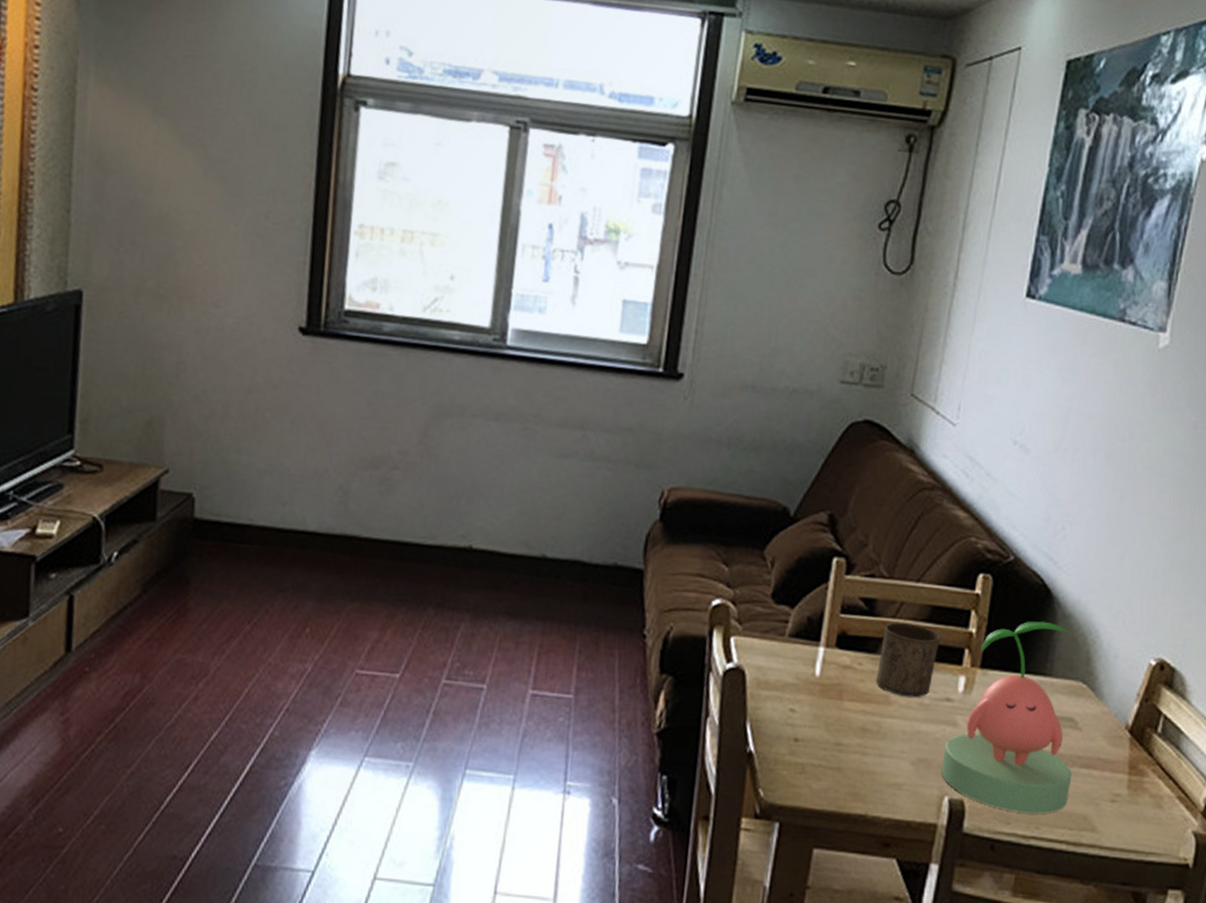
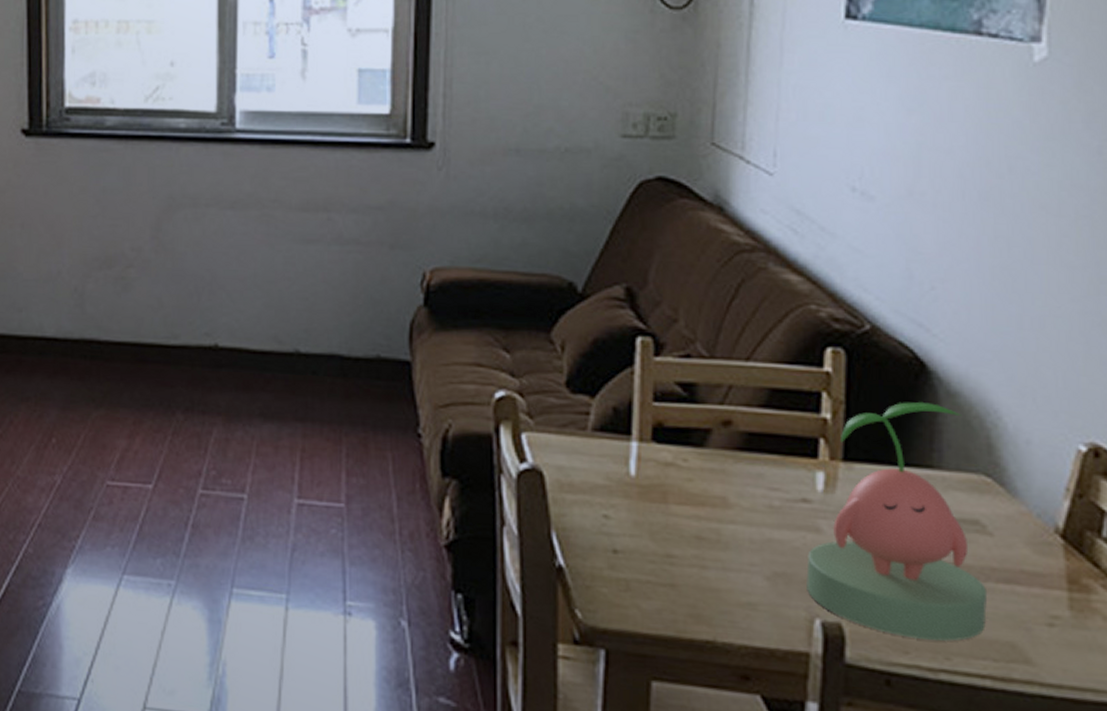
cup: present [876,622,941,698] -> none [708,410,785,499]

